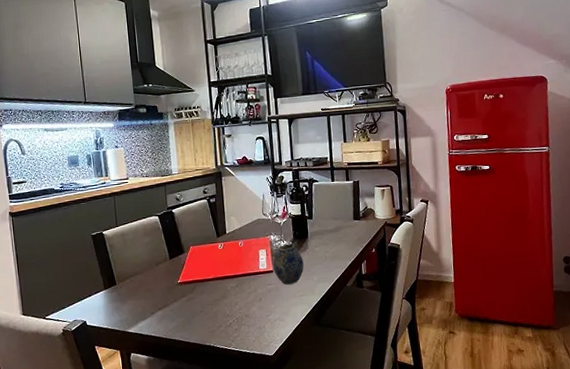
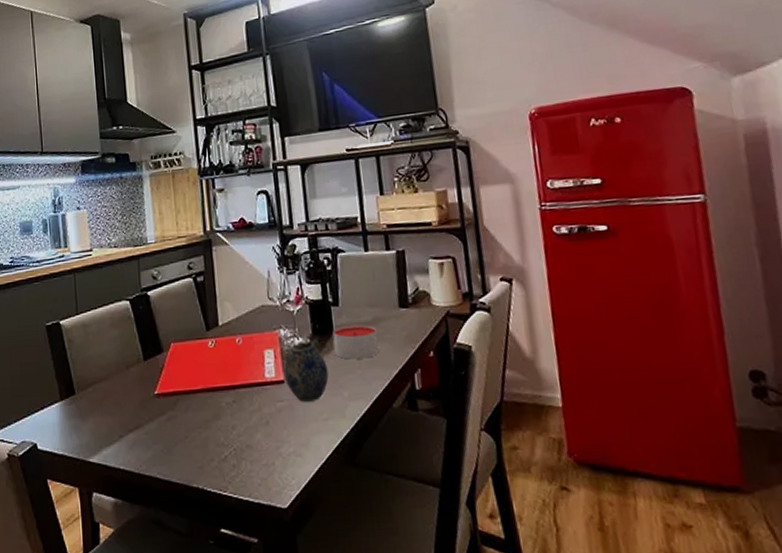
candle: none [308,231,339,255] -> present [332,324,379,360]

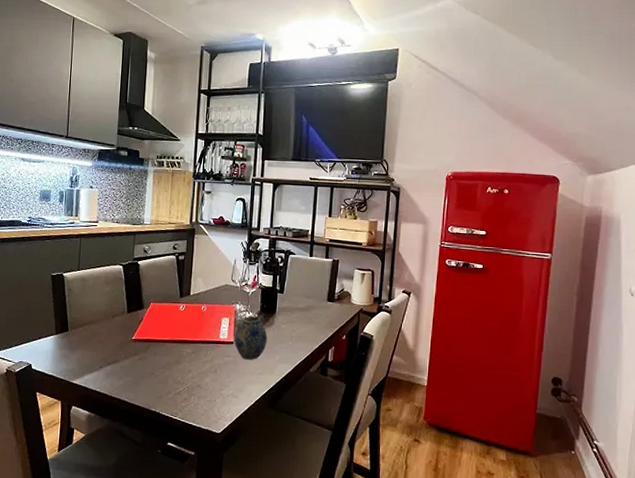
candle: present [332,324,379,360] -> none [274,308,308,334]

